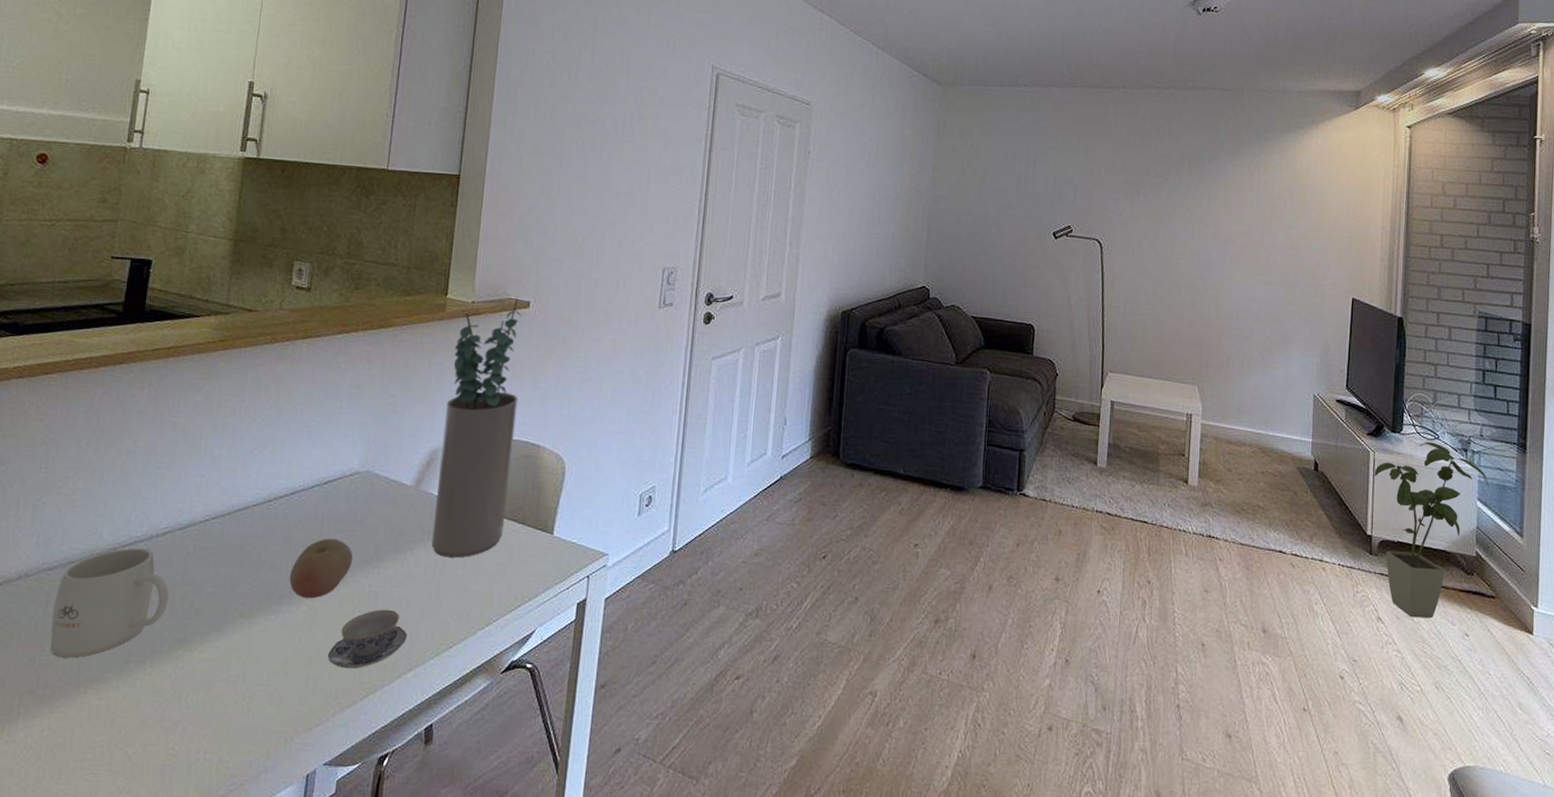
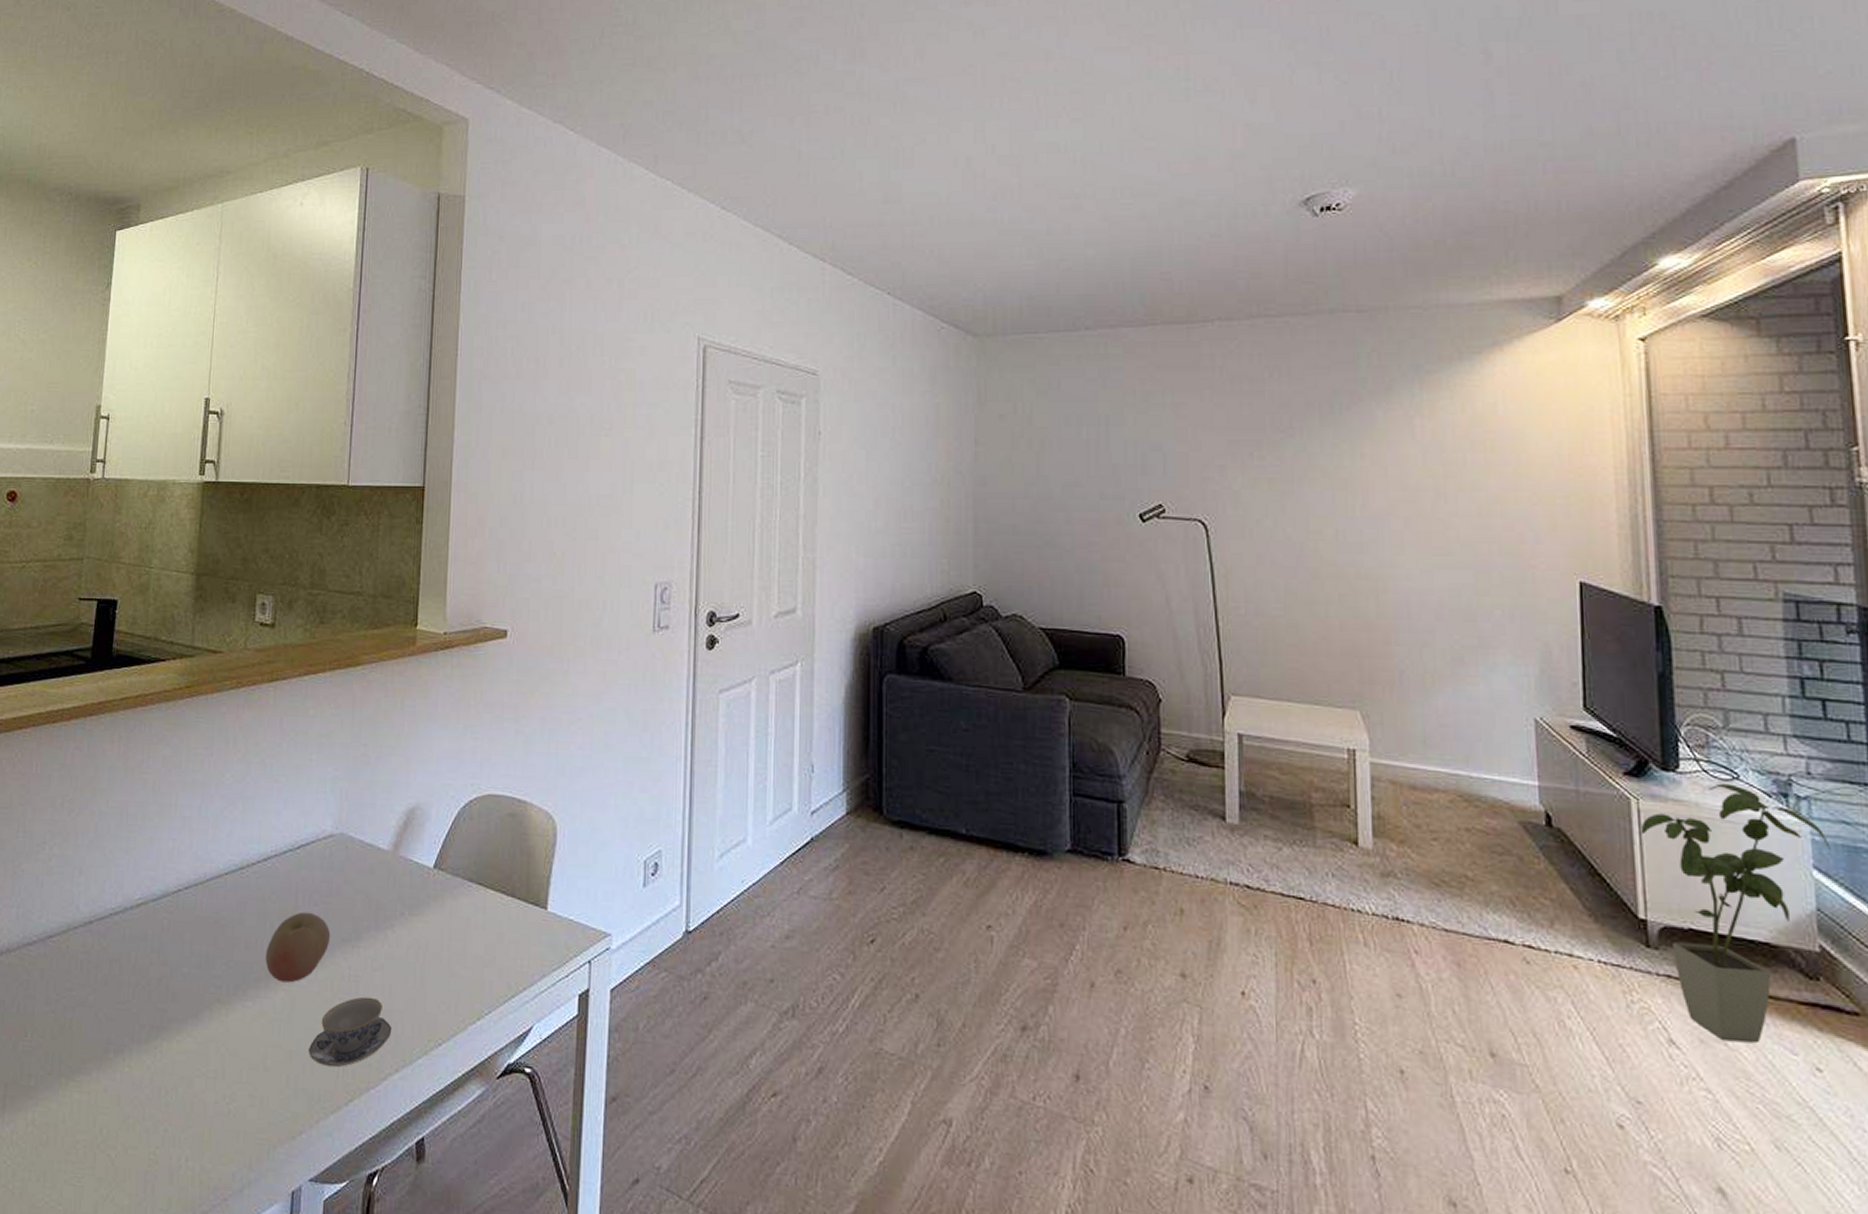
mug: present [50,548,169,658] -> none [32,921,145,1045]
vase: present [431,299,522,558] -> none [413,627,500,937]

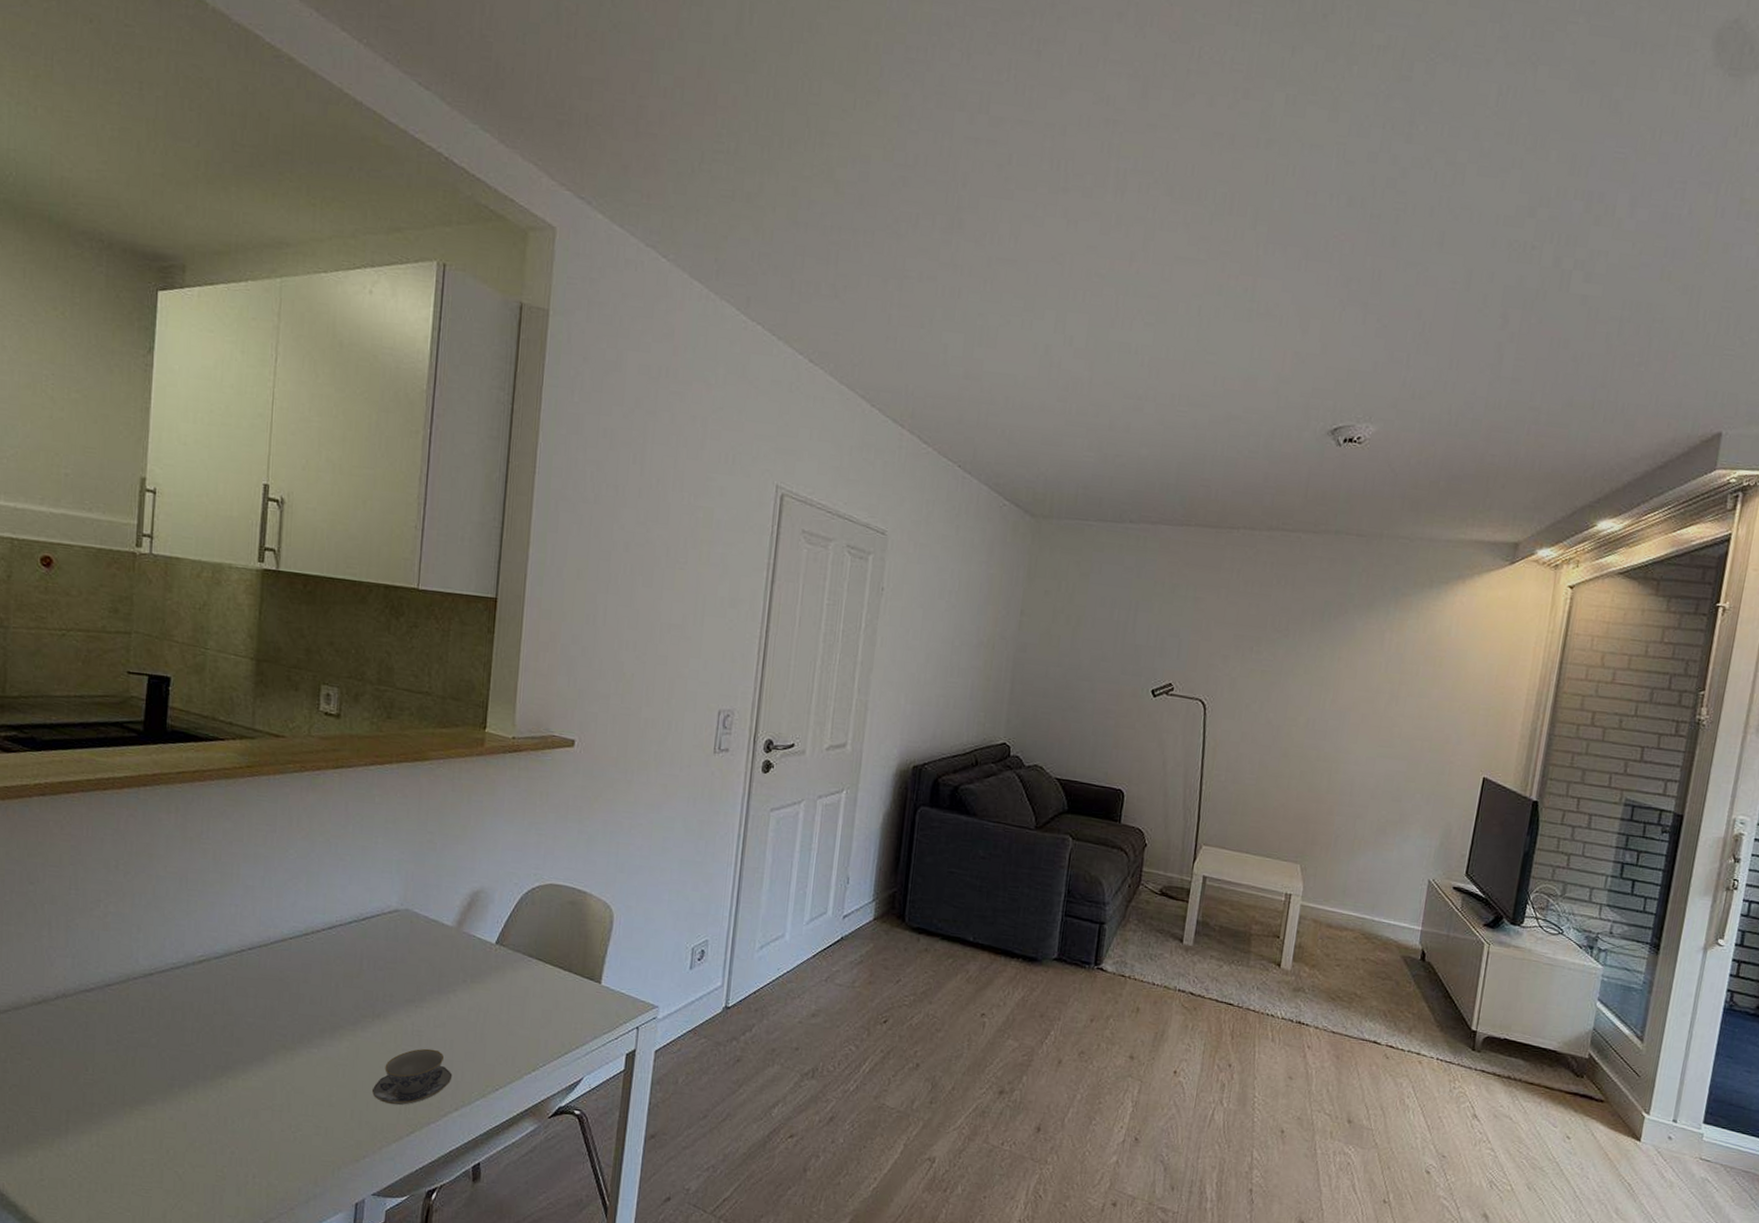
fruit: present [265,912,331,983] -> none [330,975,395,1035]
house plant: present [1640,783,1831,1044] -> none [1486,936,1613,1119]

